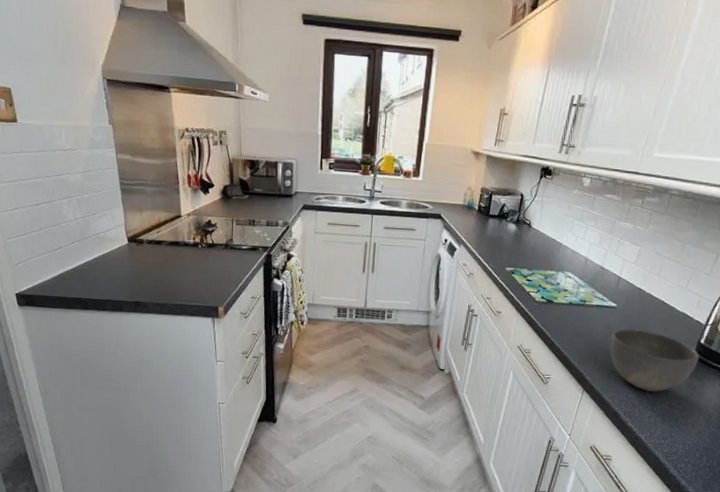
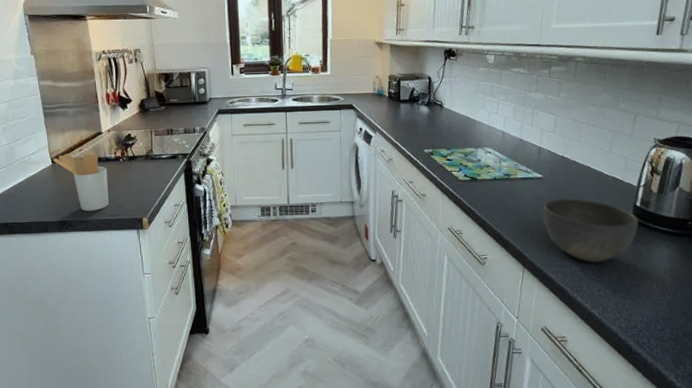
utensil holder: none [129,233,185,295] -> present [53,153,109,211]

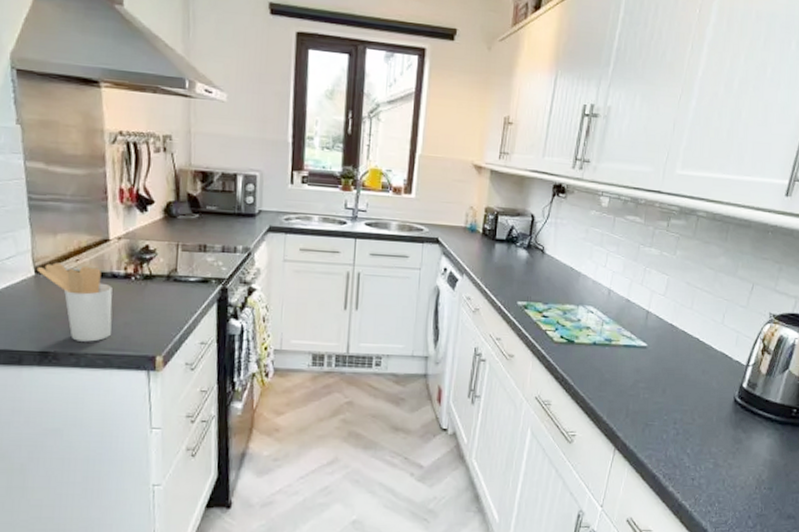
bowl: present [542,198,639,262] -> none [642,372,743,448]

